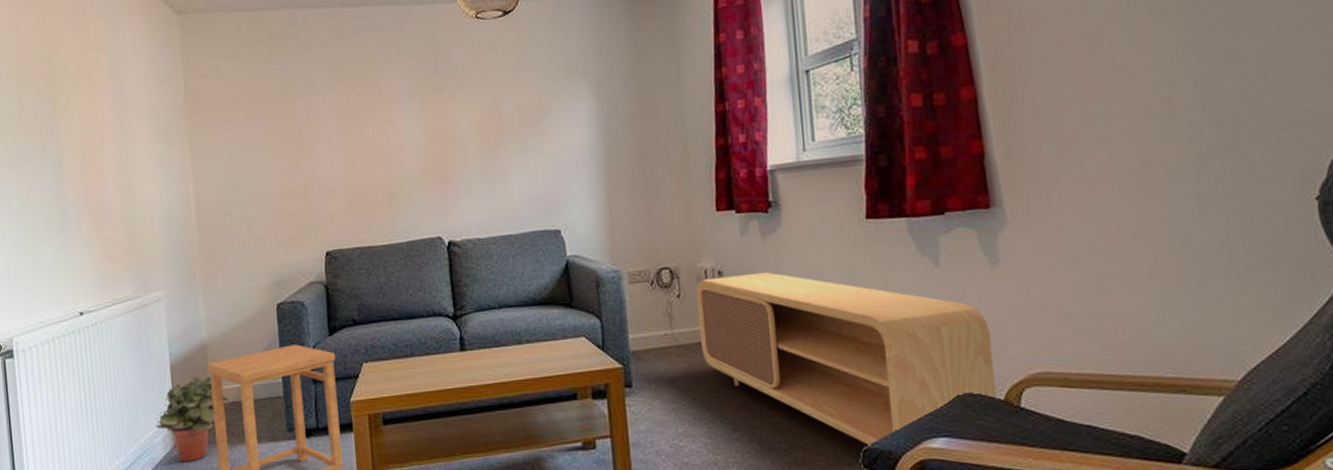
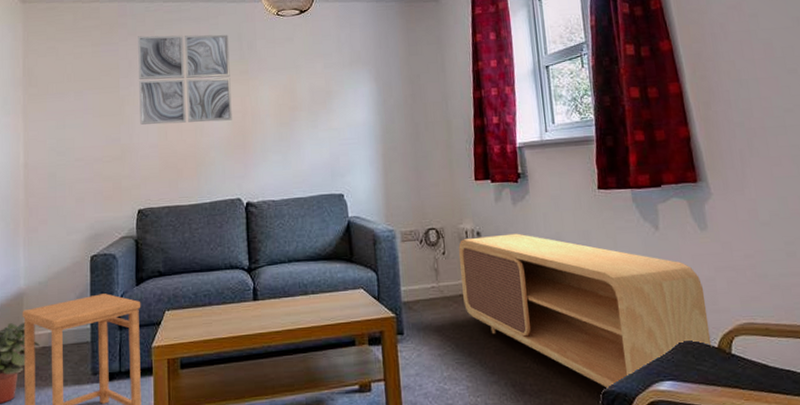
wall art: none [313,44,428,154] -> present [138,34,232,125]

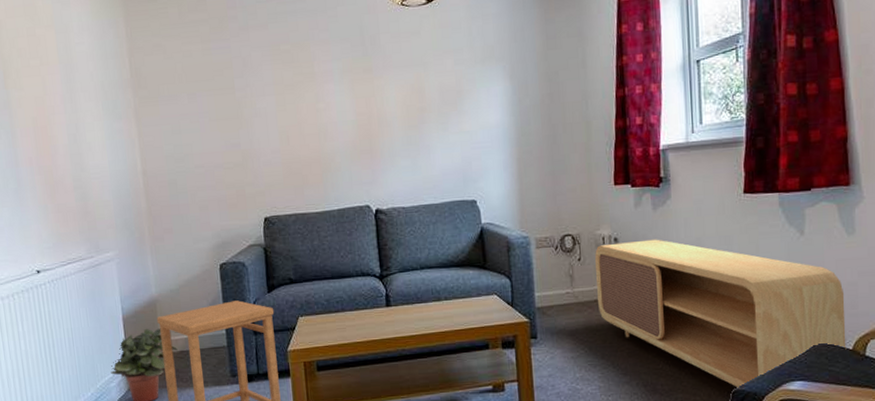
wall art: present [138,34,232,125] -> none [250,28,357,129]

